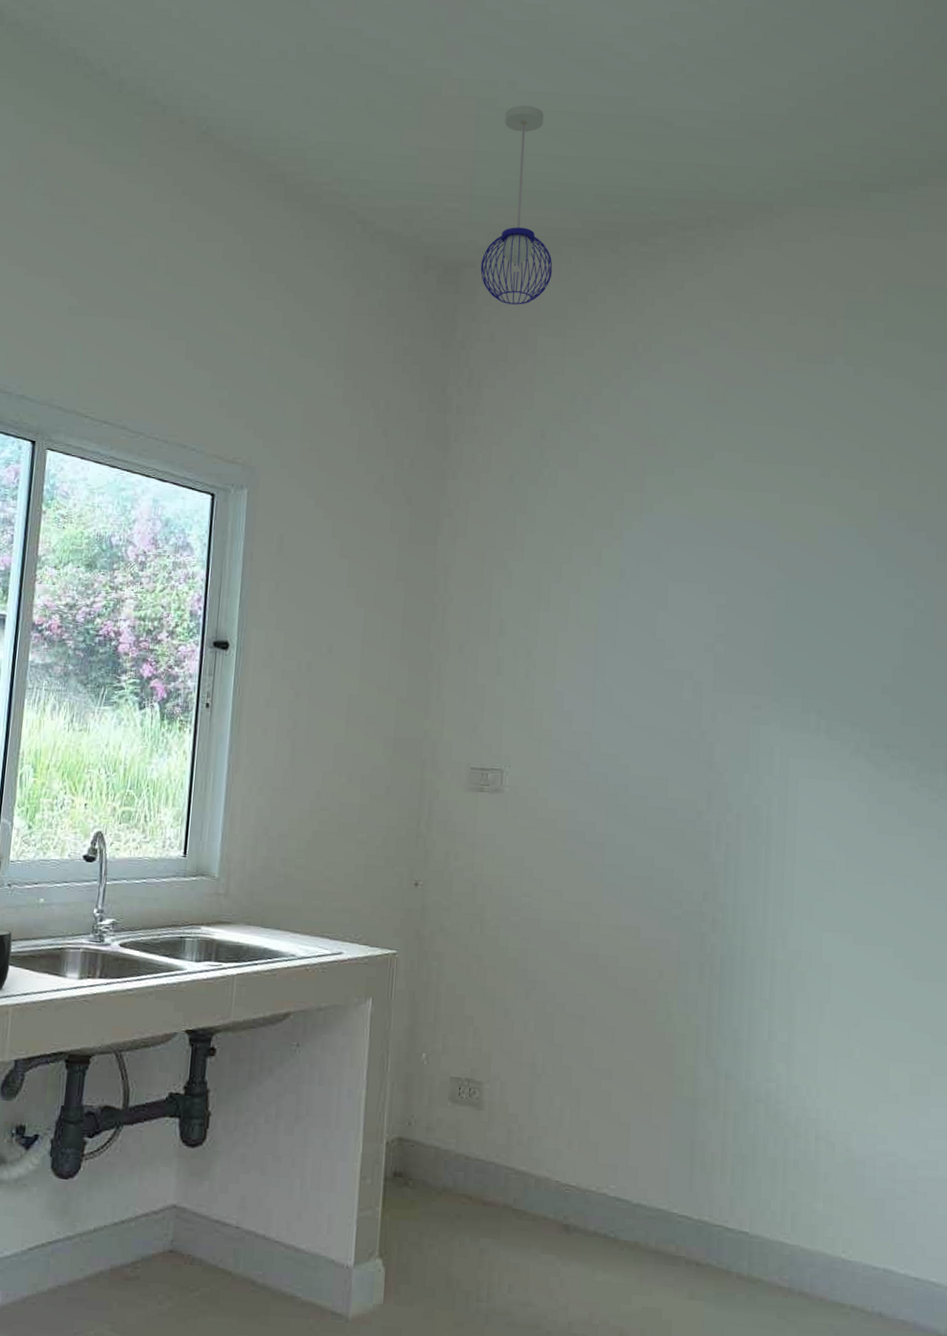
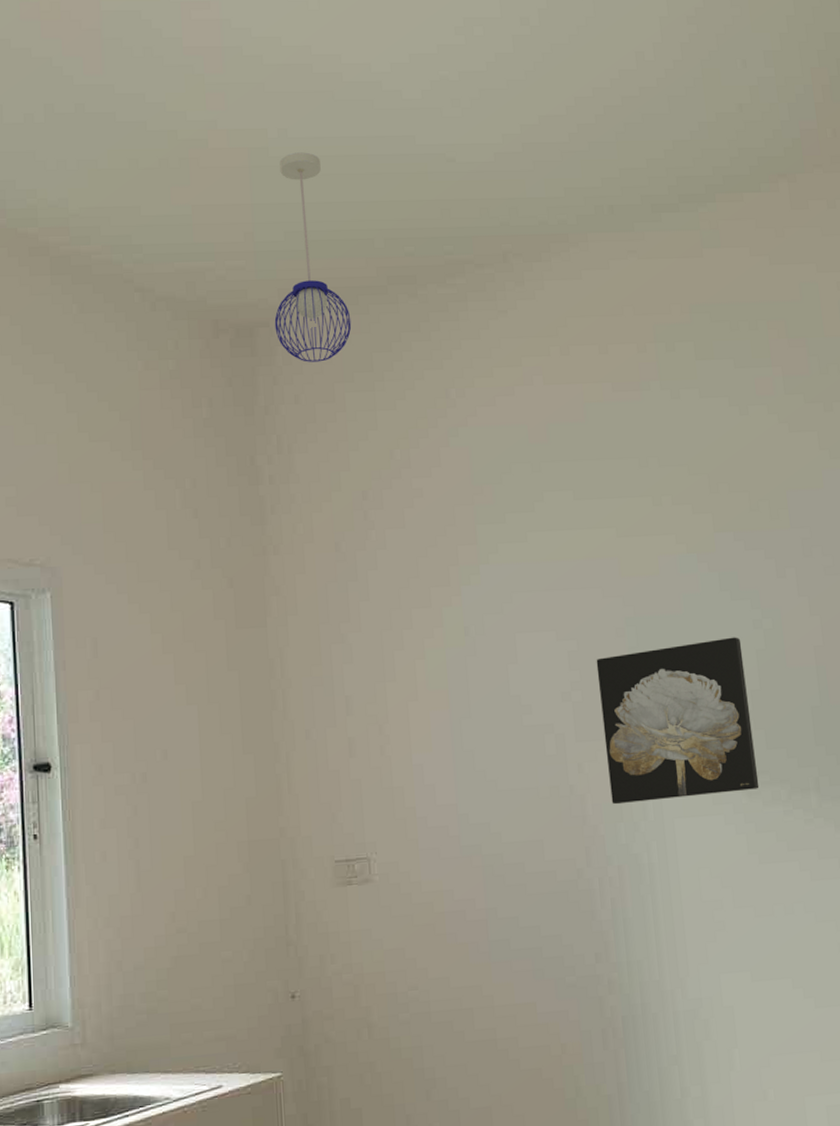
wall art: none [739,612,890,762] -> present [596,637,759,805]

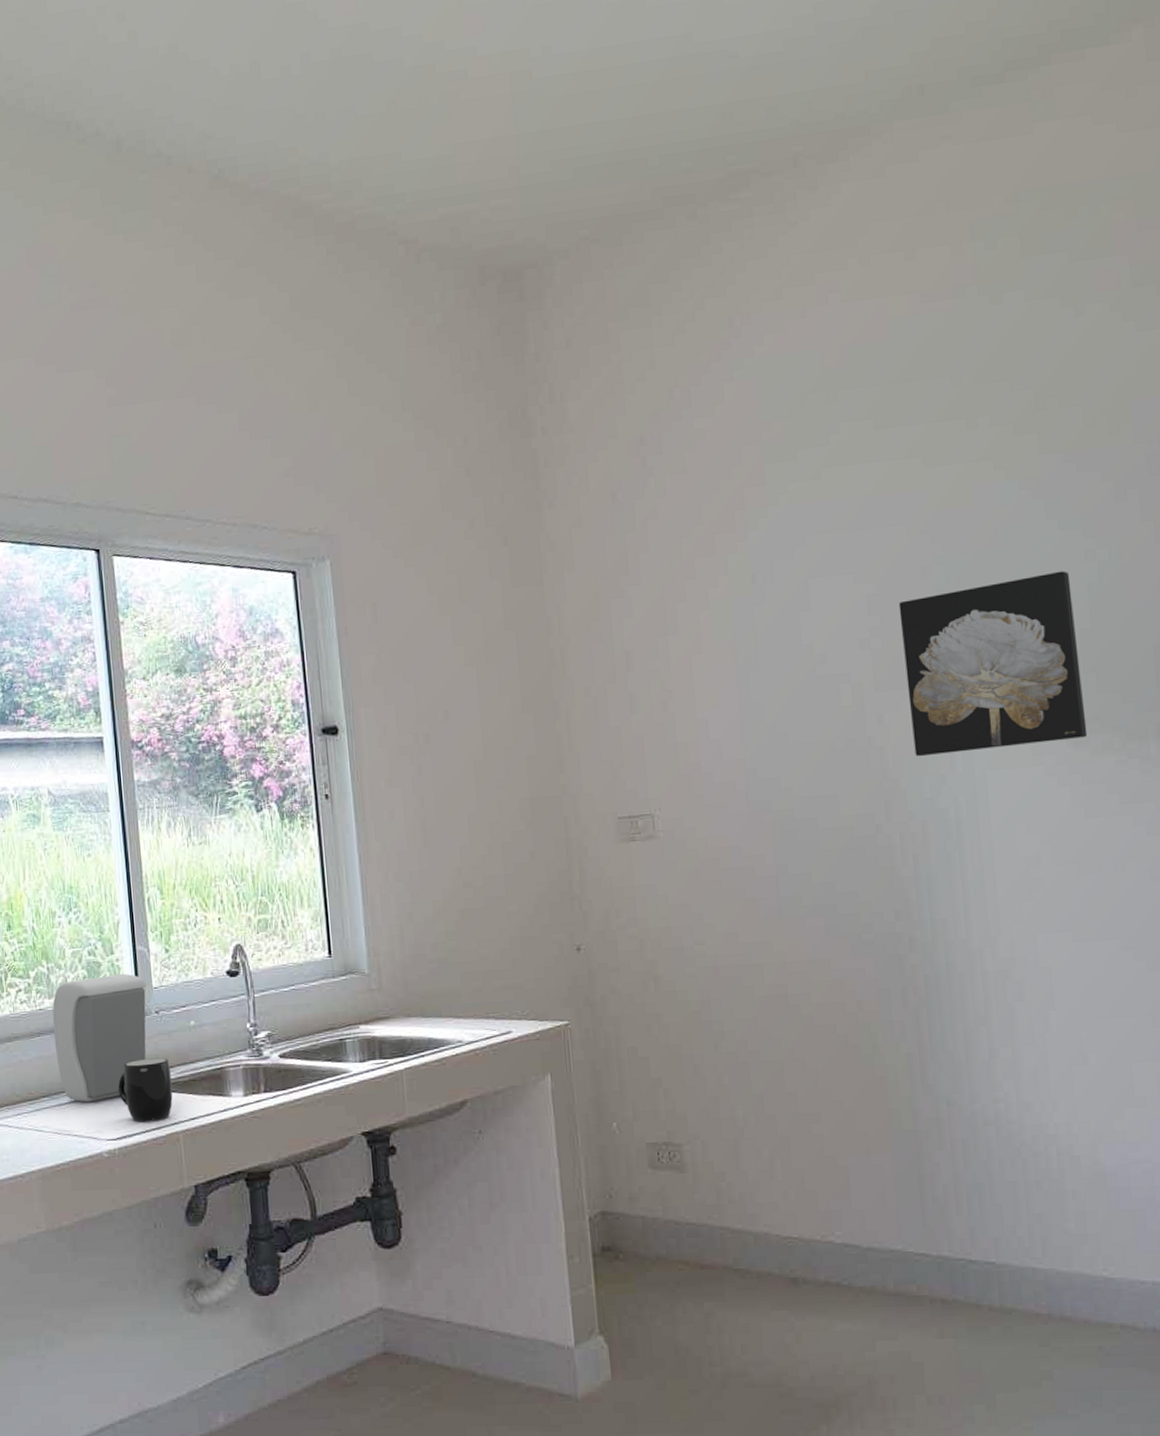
pendant light: present [274,152,352,362] -> none [543,69,625,302]

